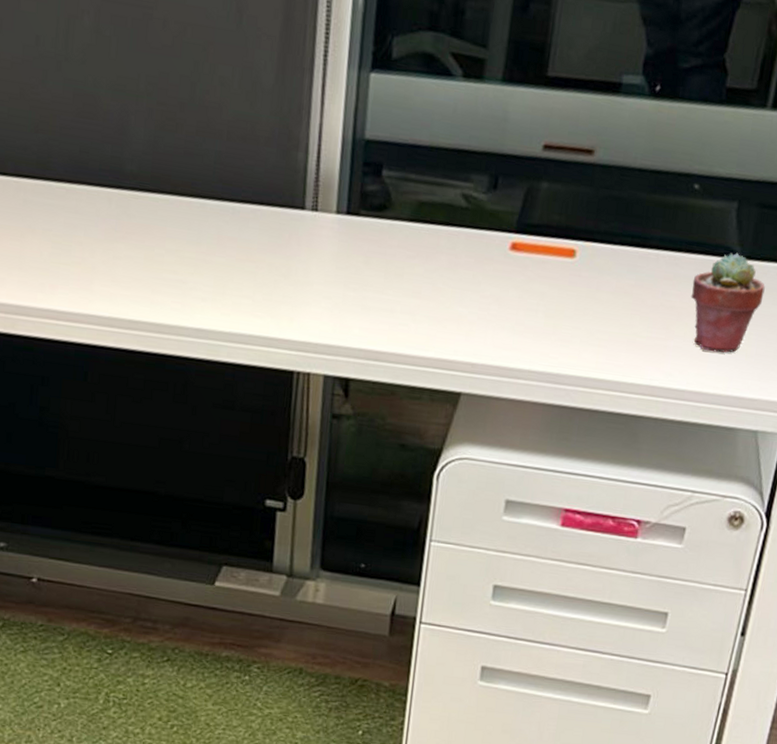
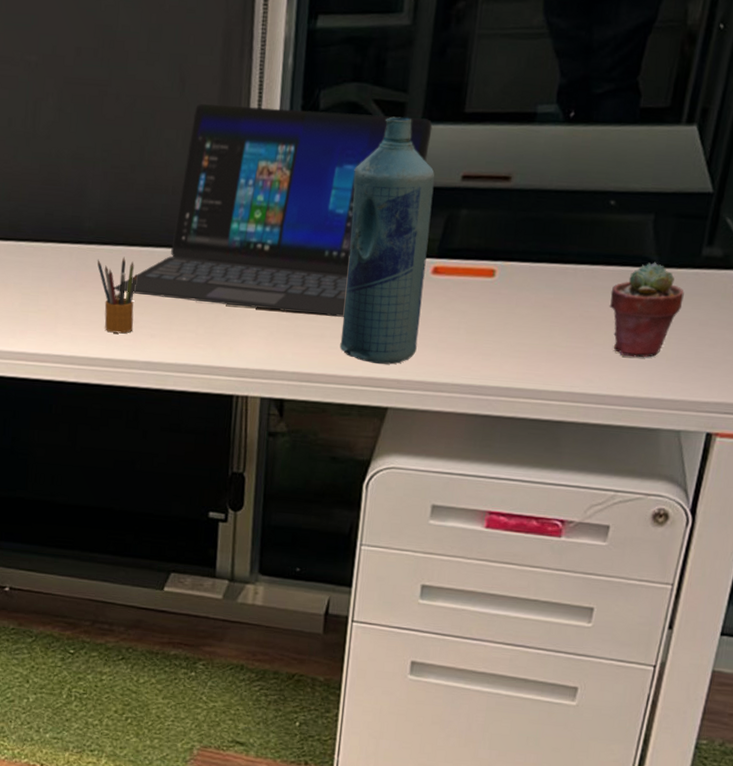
pencil box: none [140,207,187,295] -> present [97,256,138,334]
laptop: none [159,39,513,291] -> present [113,104,432,317]
bottle: none [411,73,515,346] -> present [340,116,435,365]

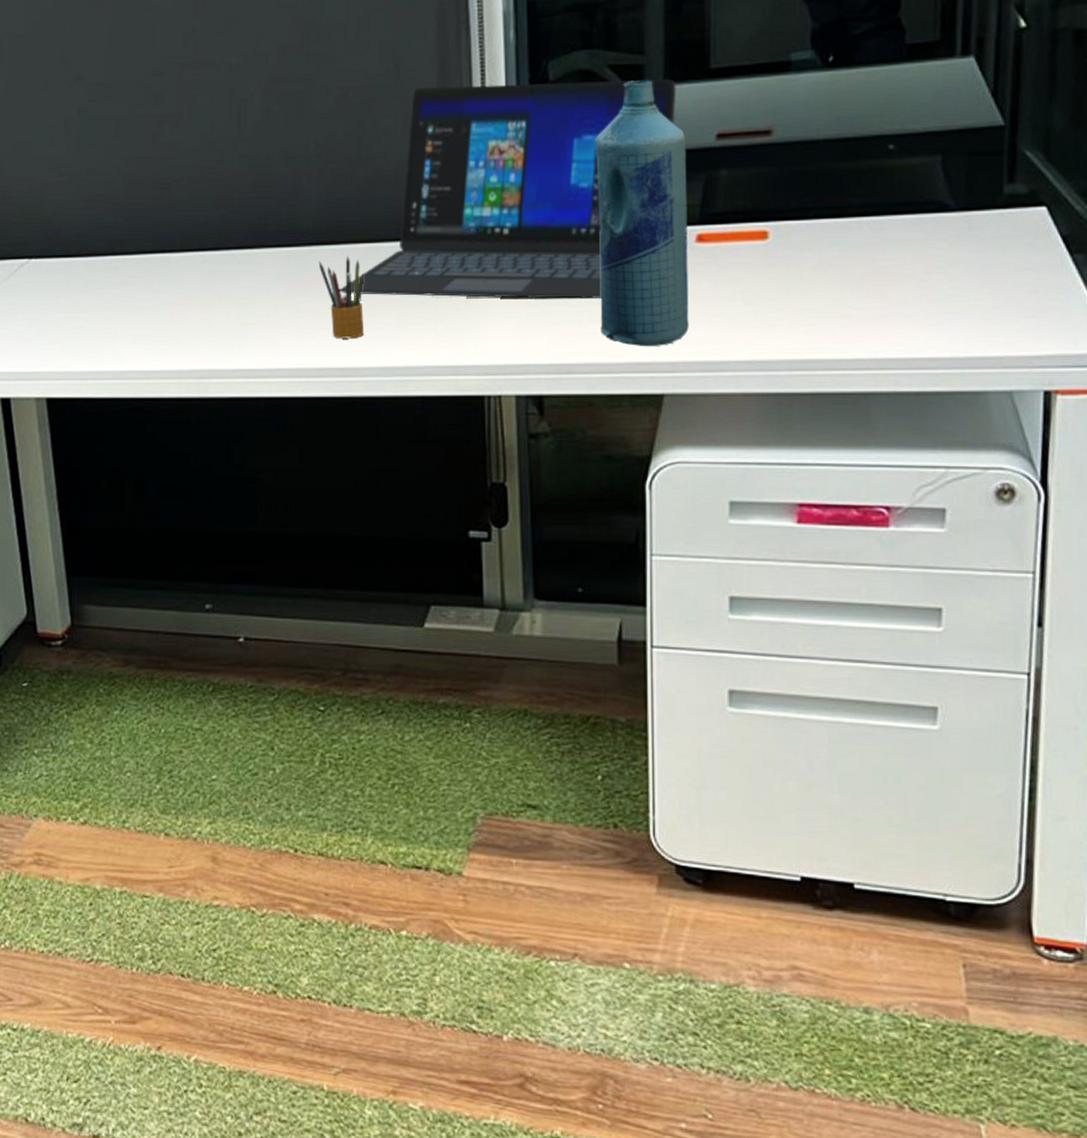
potted succulent: present [609,262,684,358] -> none [904,206,991,313]

